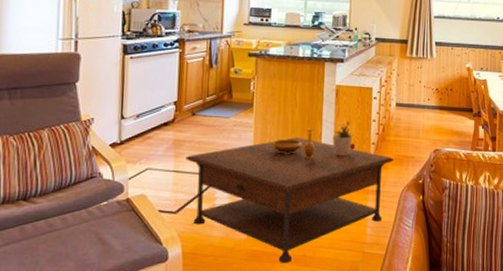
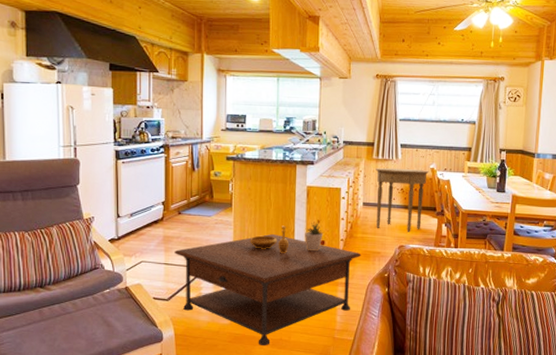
side table: none [409,66,465,135] -> present [375,167,429,232]

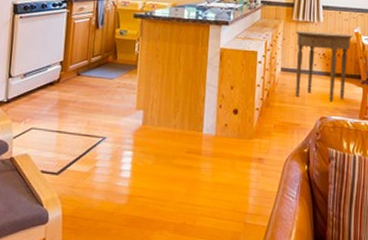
coffee table: present [174,234,361,346] -> none [69,101,279,232]
decorative bowl: present [250,225,289,253] -> none [154,91,199,123]
potted plant: present [305,222,325,252] -> none [216,88,238,122]

